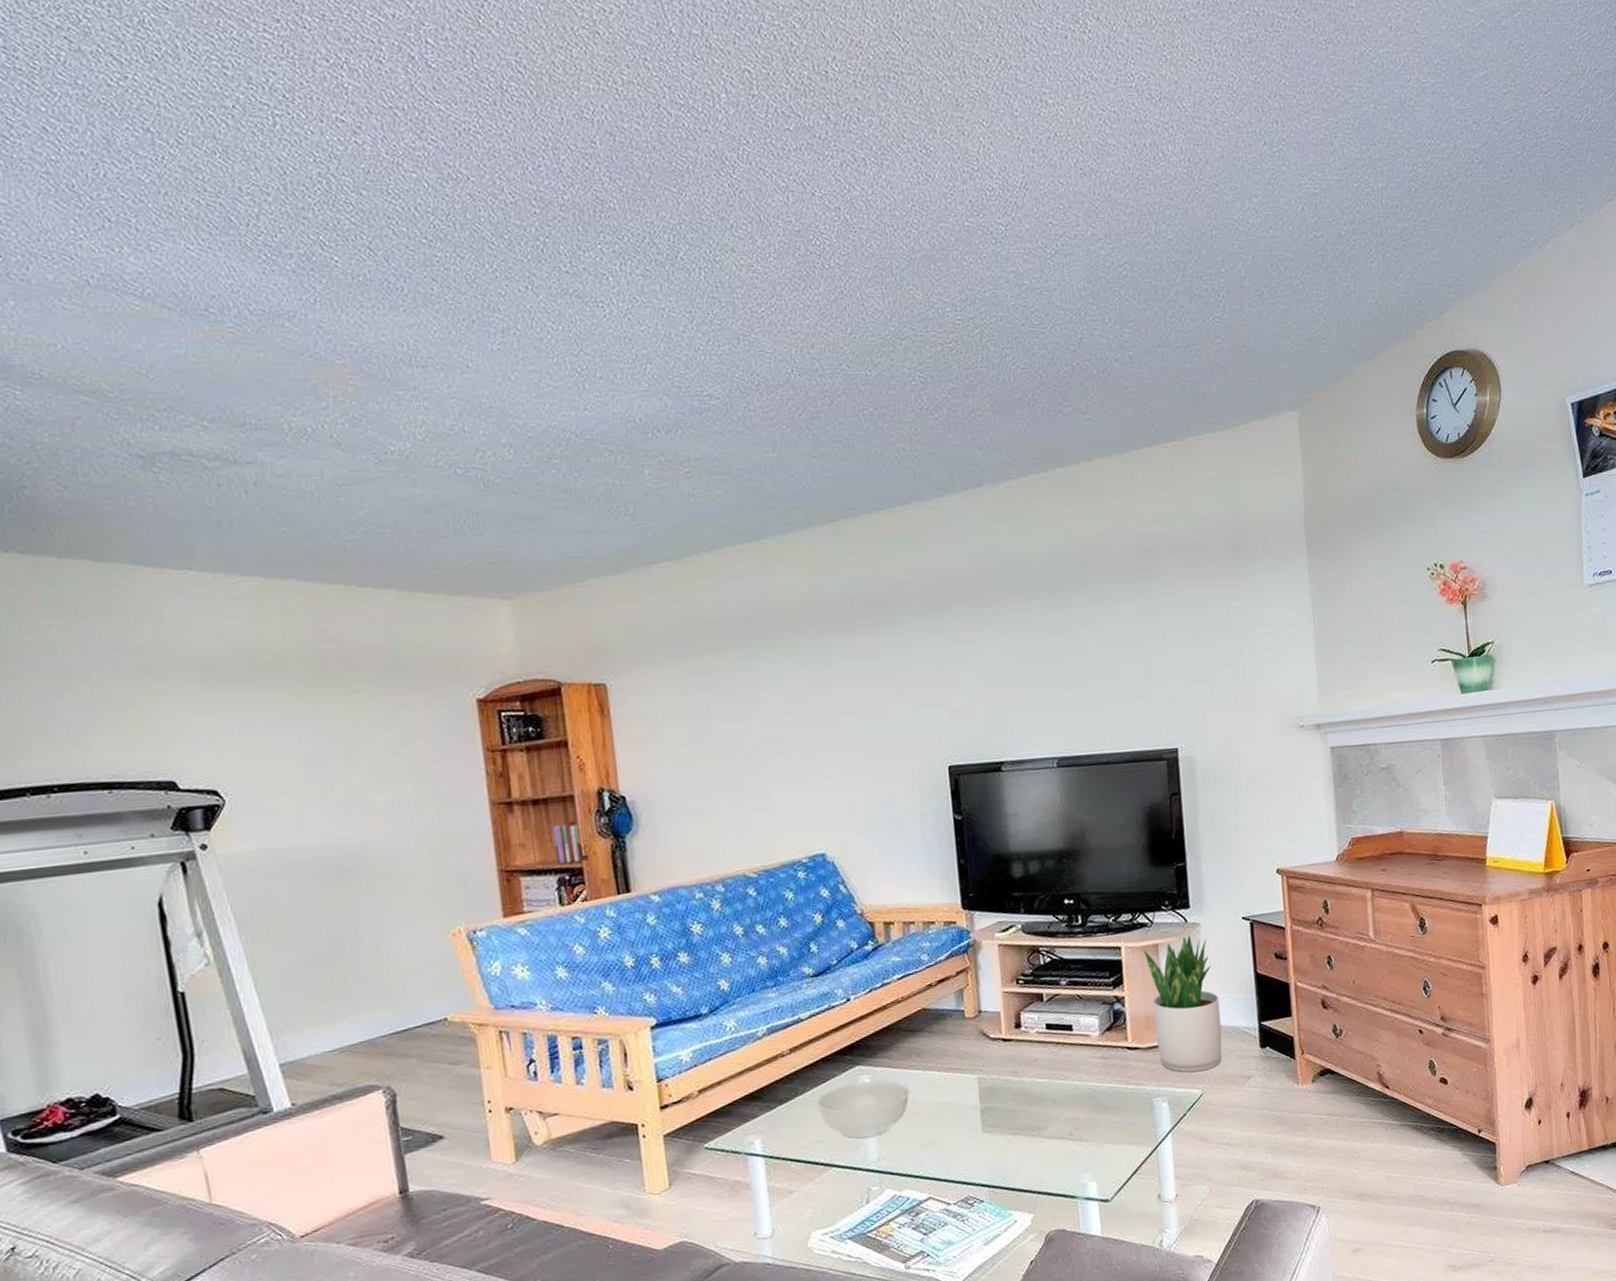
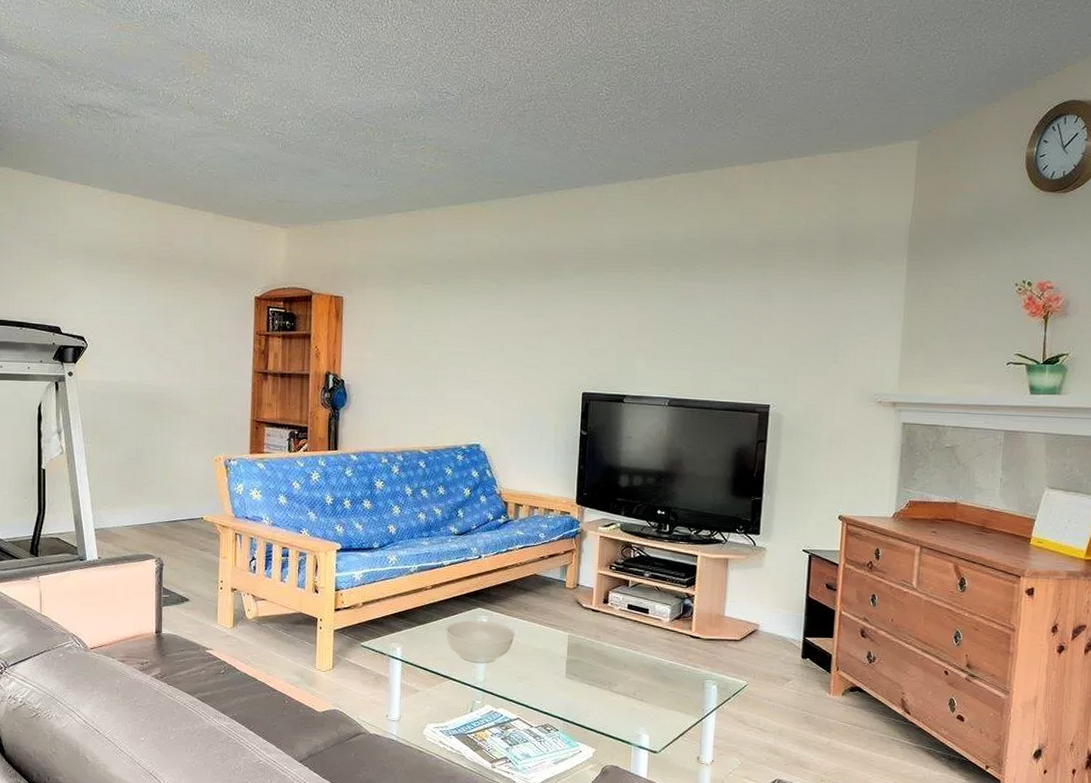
books: present [552,820,588,865] -> none [291,392,312,423]
planter: present [1143,935,1222,1073] -> none [715,556,773,667]

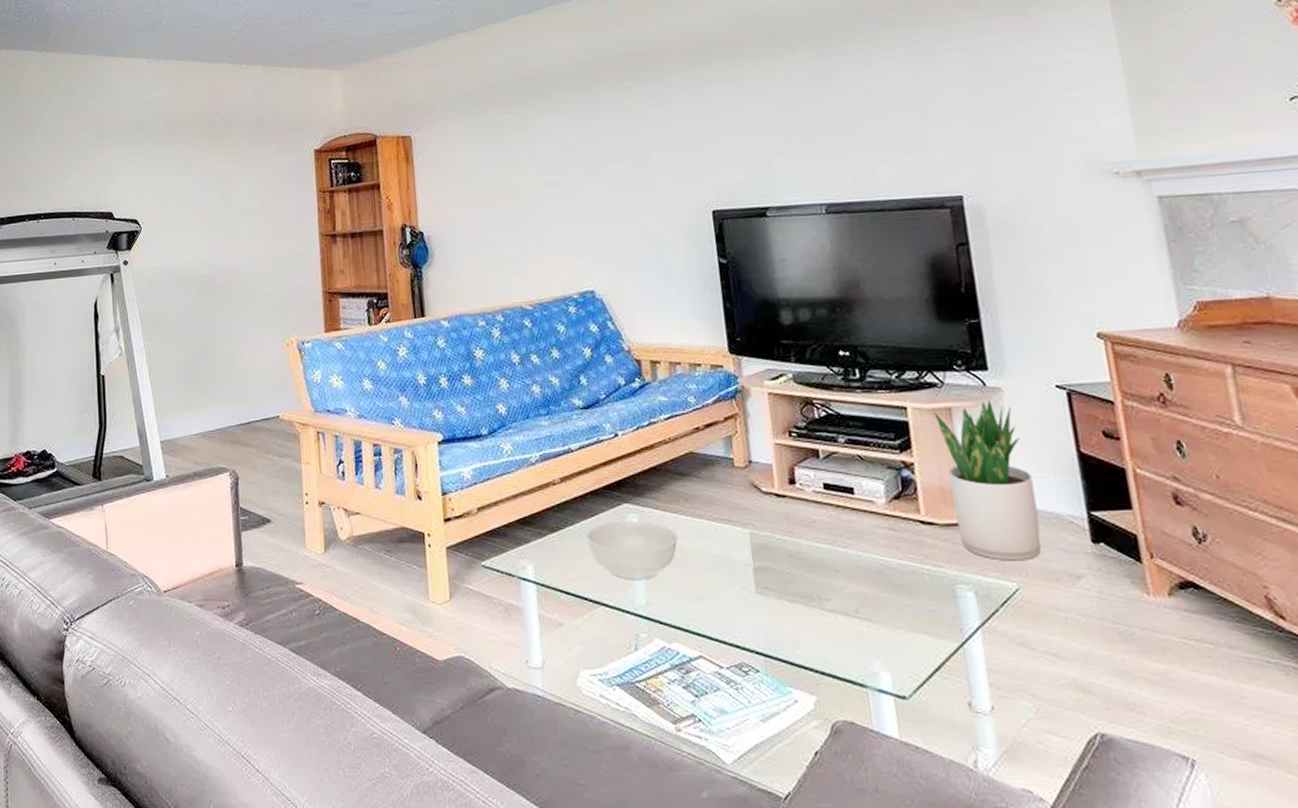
planter: none [715,556,773,667] -> present [934,400,1041,561]

